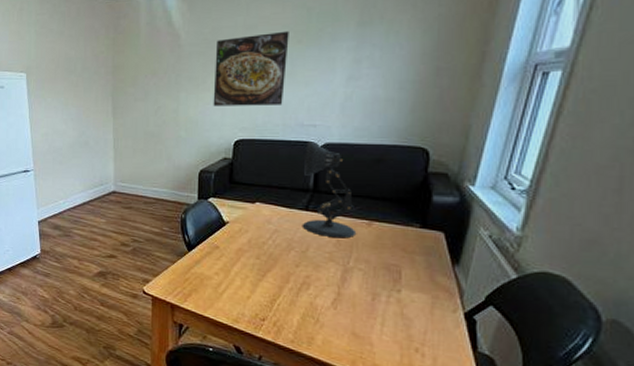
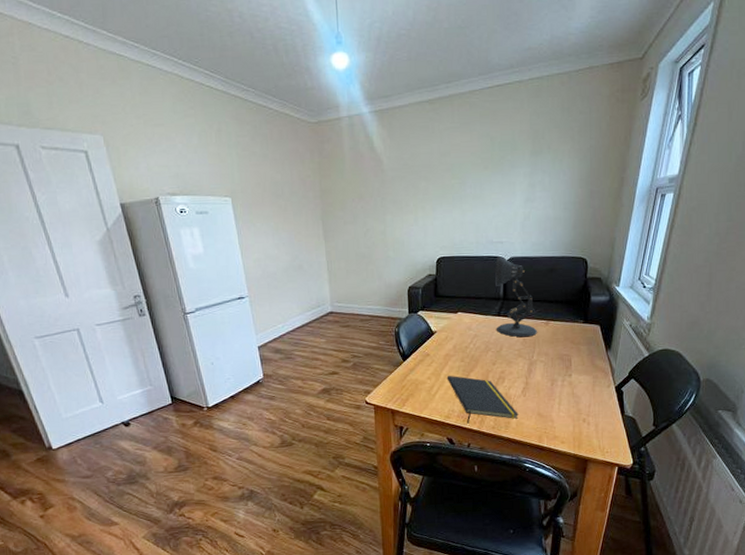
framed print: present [213,30,289,106] -> none [415,157,477,228]
notepad: none [237,272,327,335] -> present [446,375,520,424]

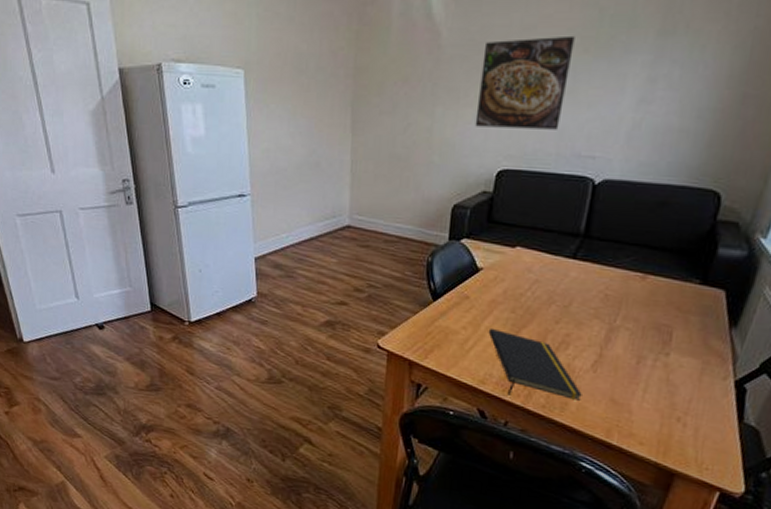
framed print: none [415,157,477,228] -> present [474,35,575,130]
desk lamp: present [494,256,538,338] -> none [566,176,629,293]

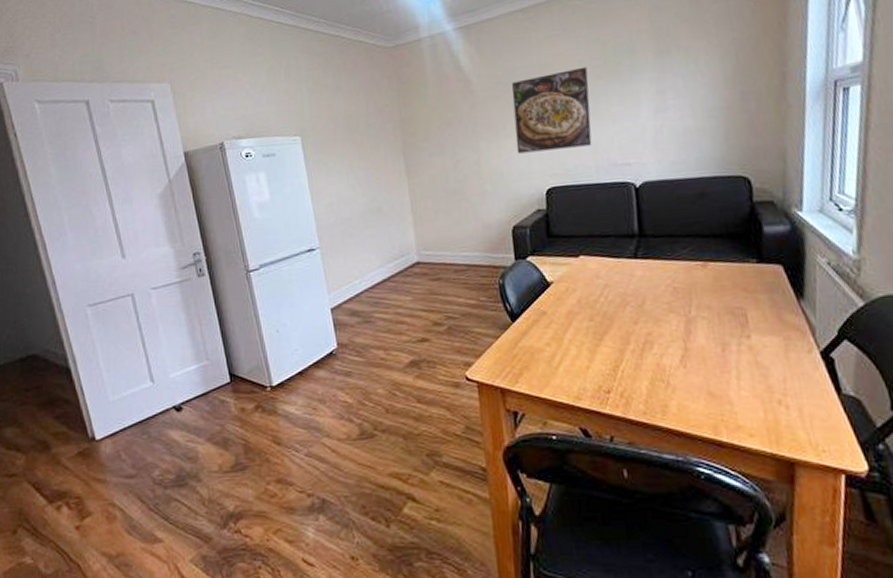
notepad: present [488,327,584,401] -> none [571,339,681,408]

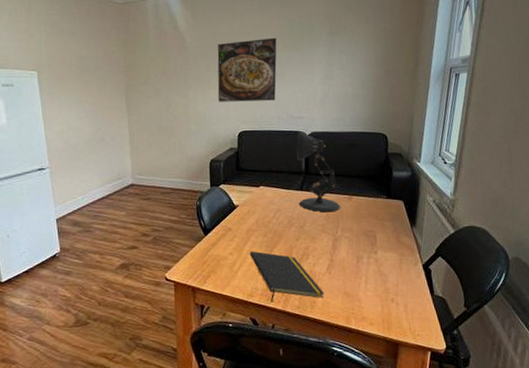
notepad: none [571,339,681,408] -> present [249,250,325,303]
desk lamp: none [623,181,693,286] -> present [296,131,341,213]

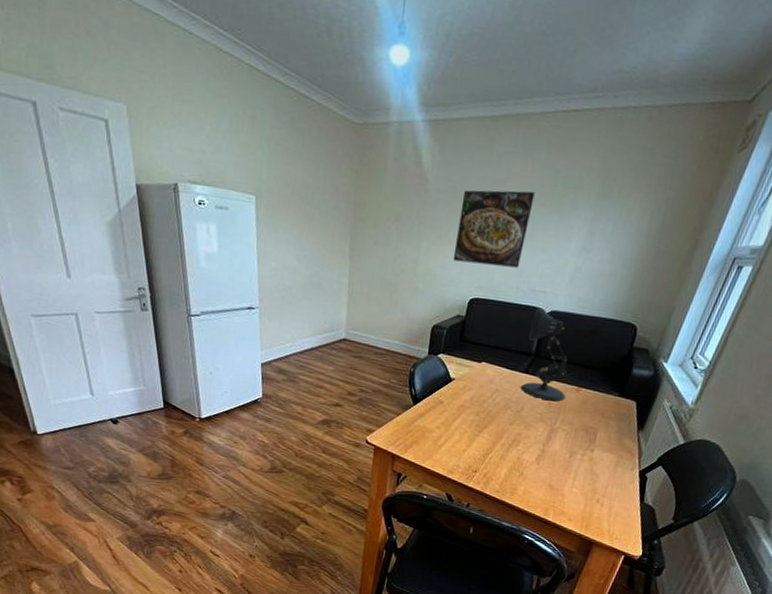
notepad: present [249,250,325,303] -> none [457,427,529,487]

